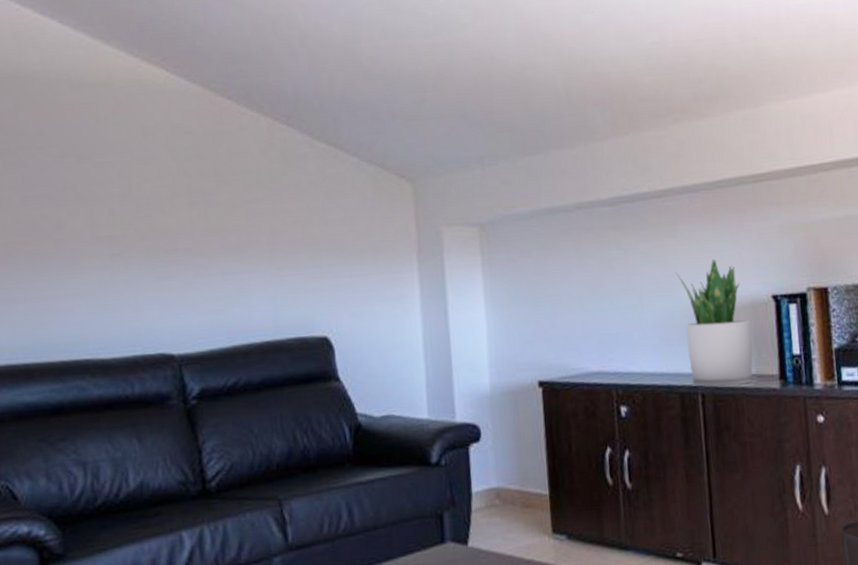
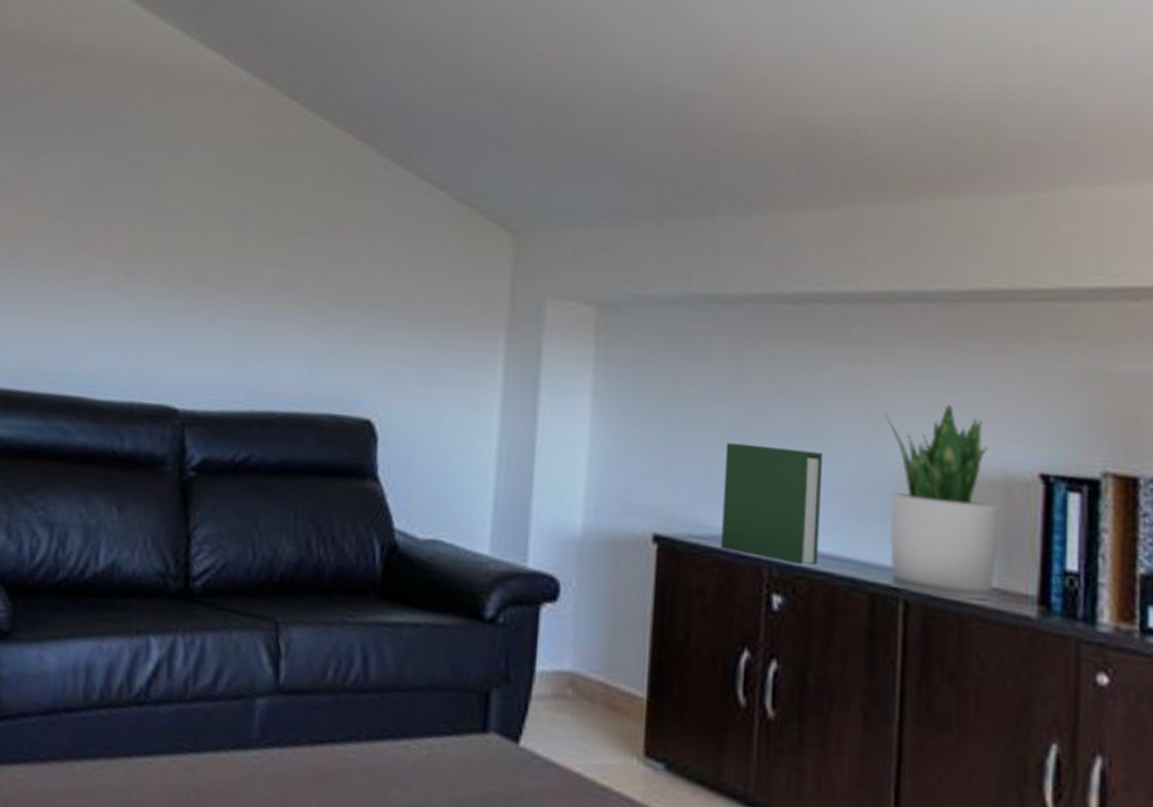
binder: none [578,305,646,384] -> present [721,442,824,565]

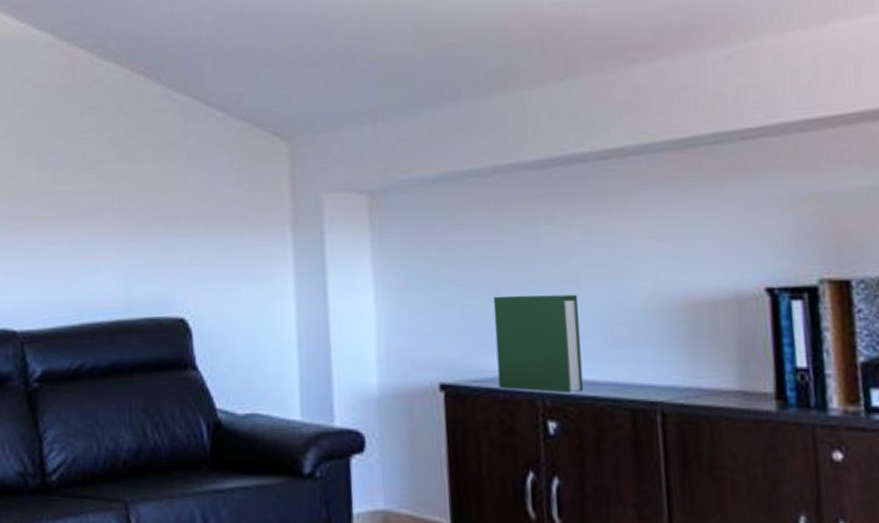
planter: present [884,404,1000,601] -> none [626,238,737,405]

